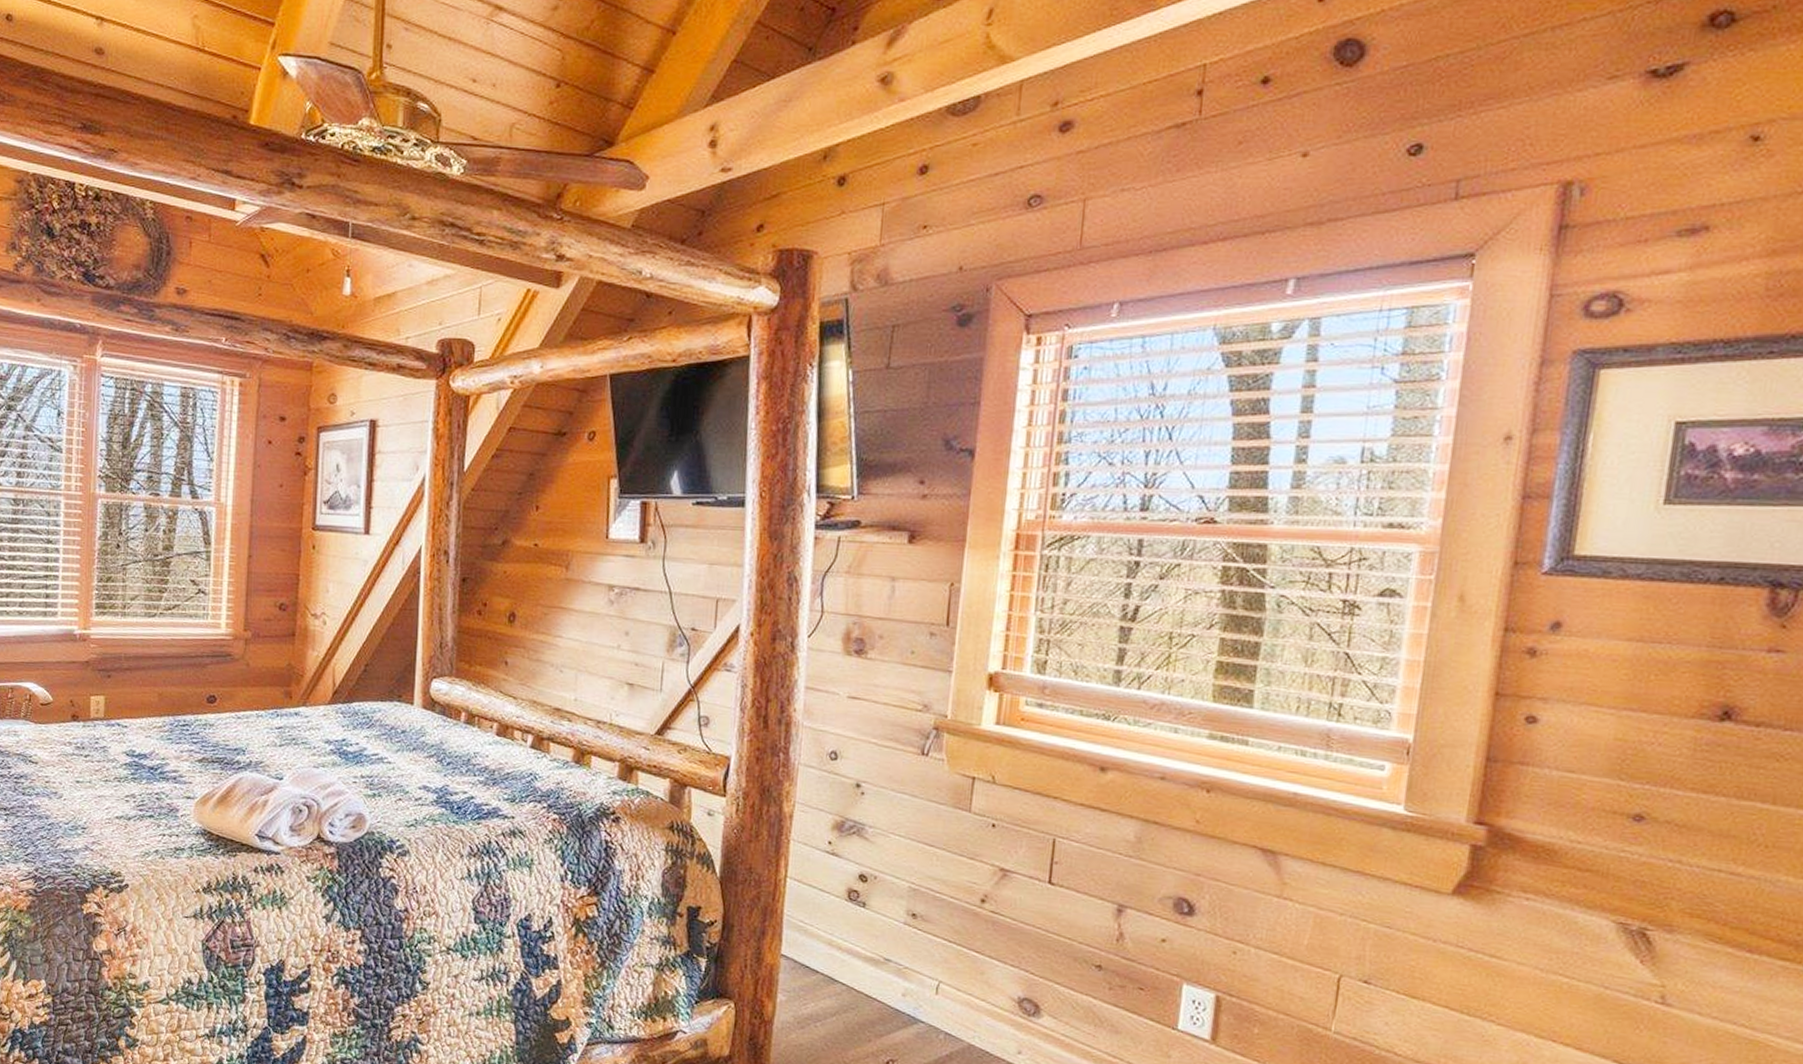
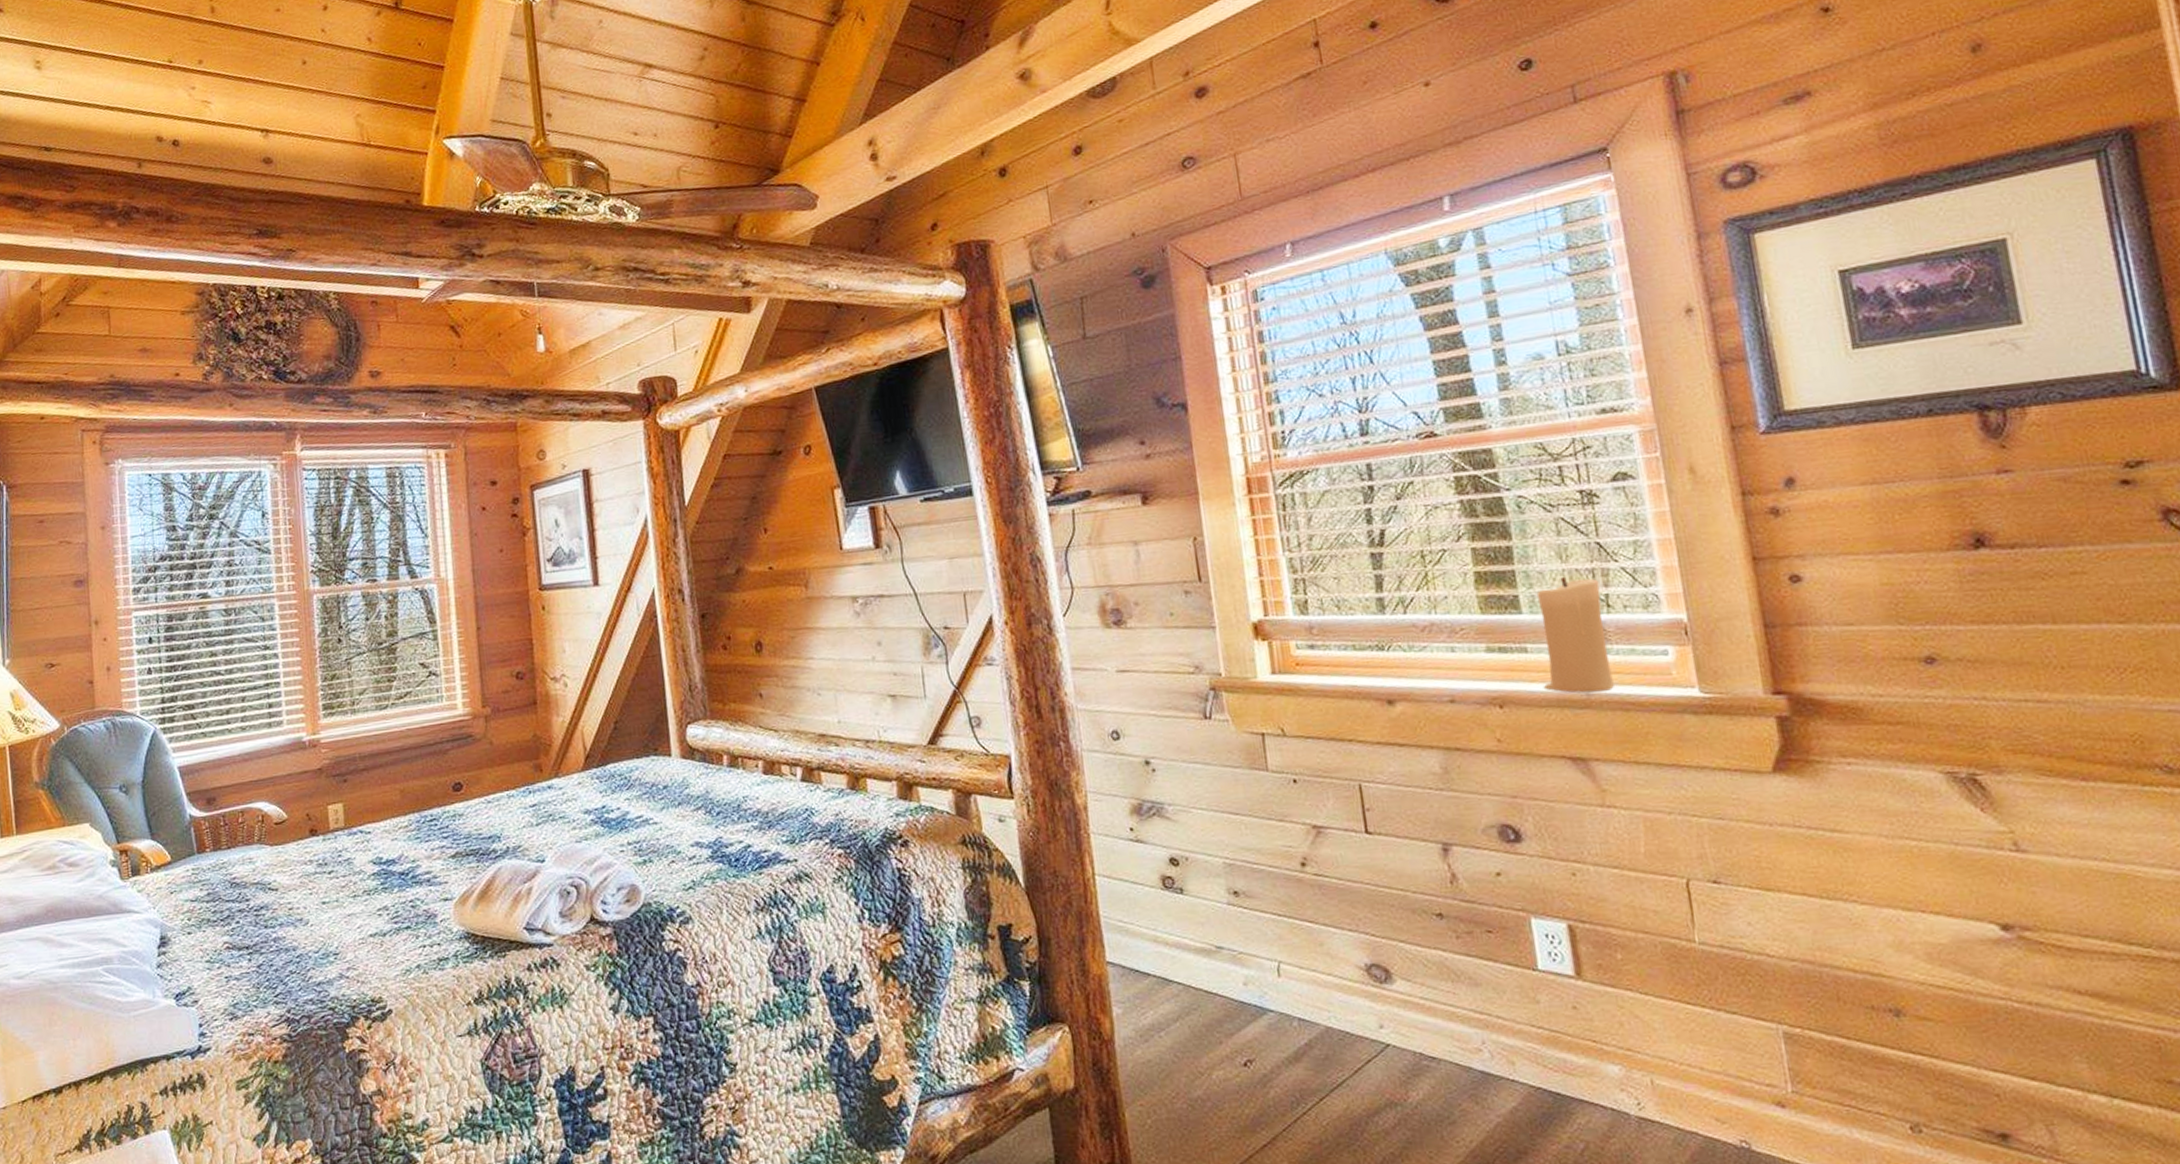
candle: none [1253,679,1337,795] -> present [1536,576,1614,694]

